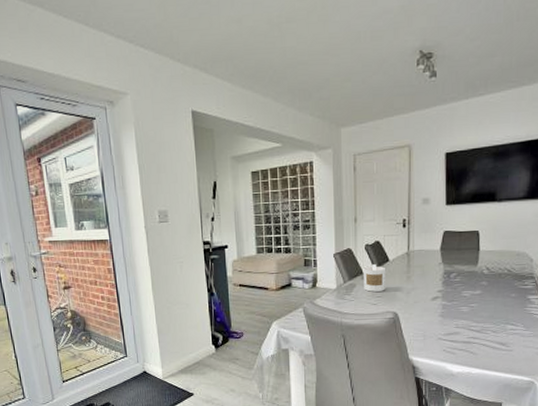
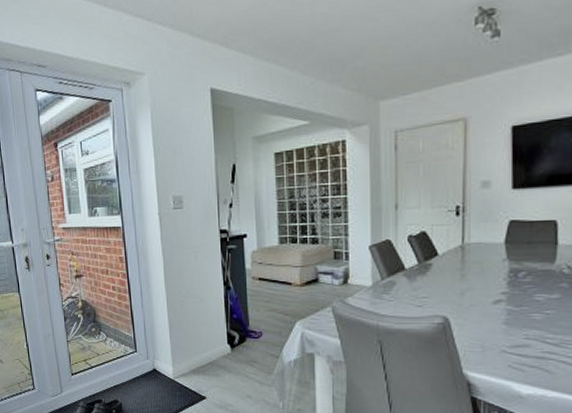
candle: present [362,264,386,292] -> none [404,259,434,291]

